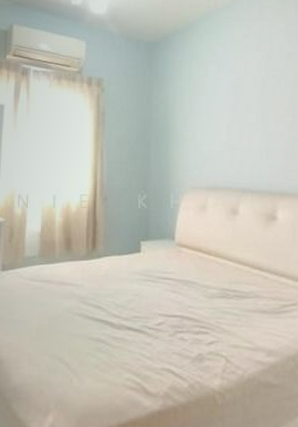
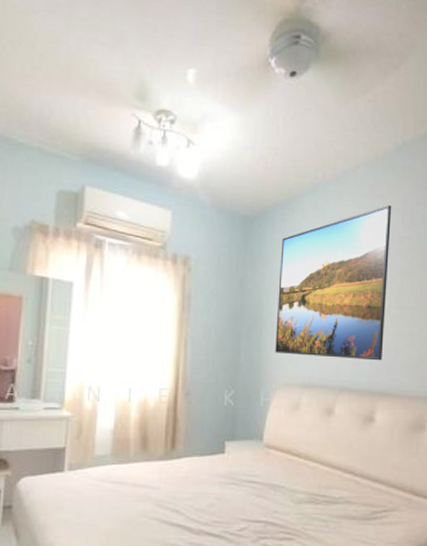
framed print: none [181,27,280,164] -> present [275,205,392,361]

